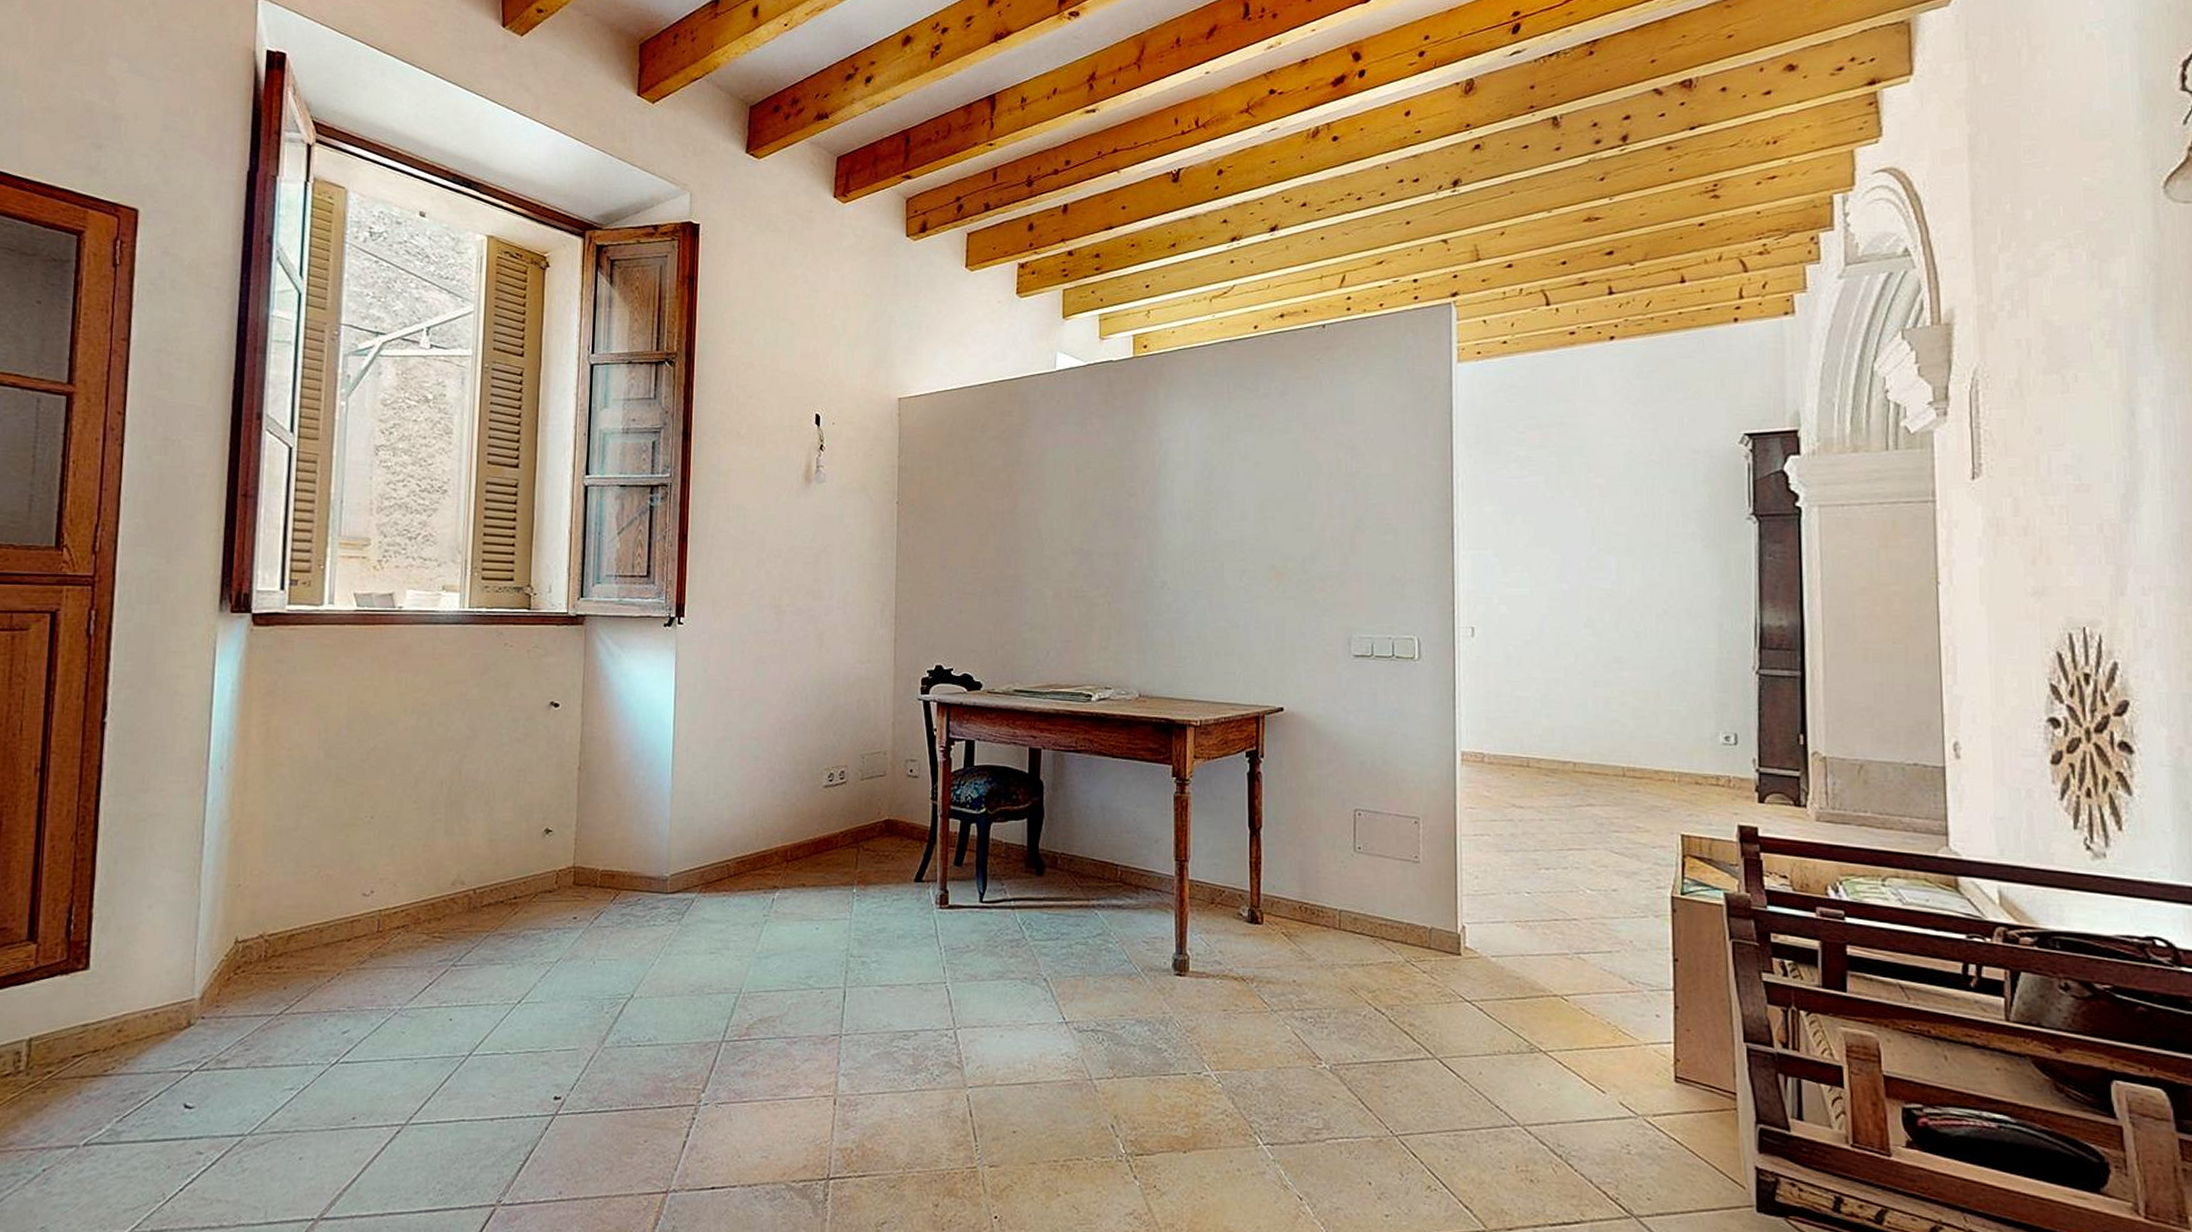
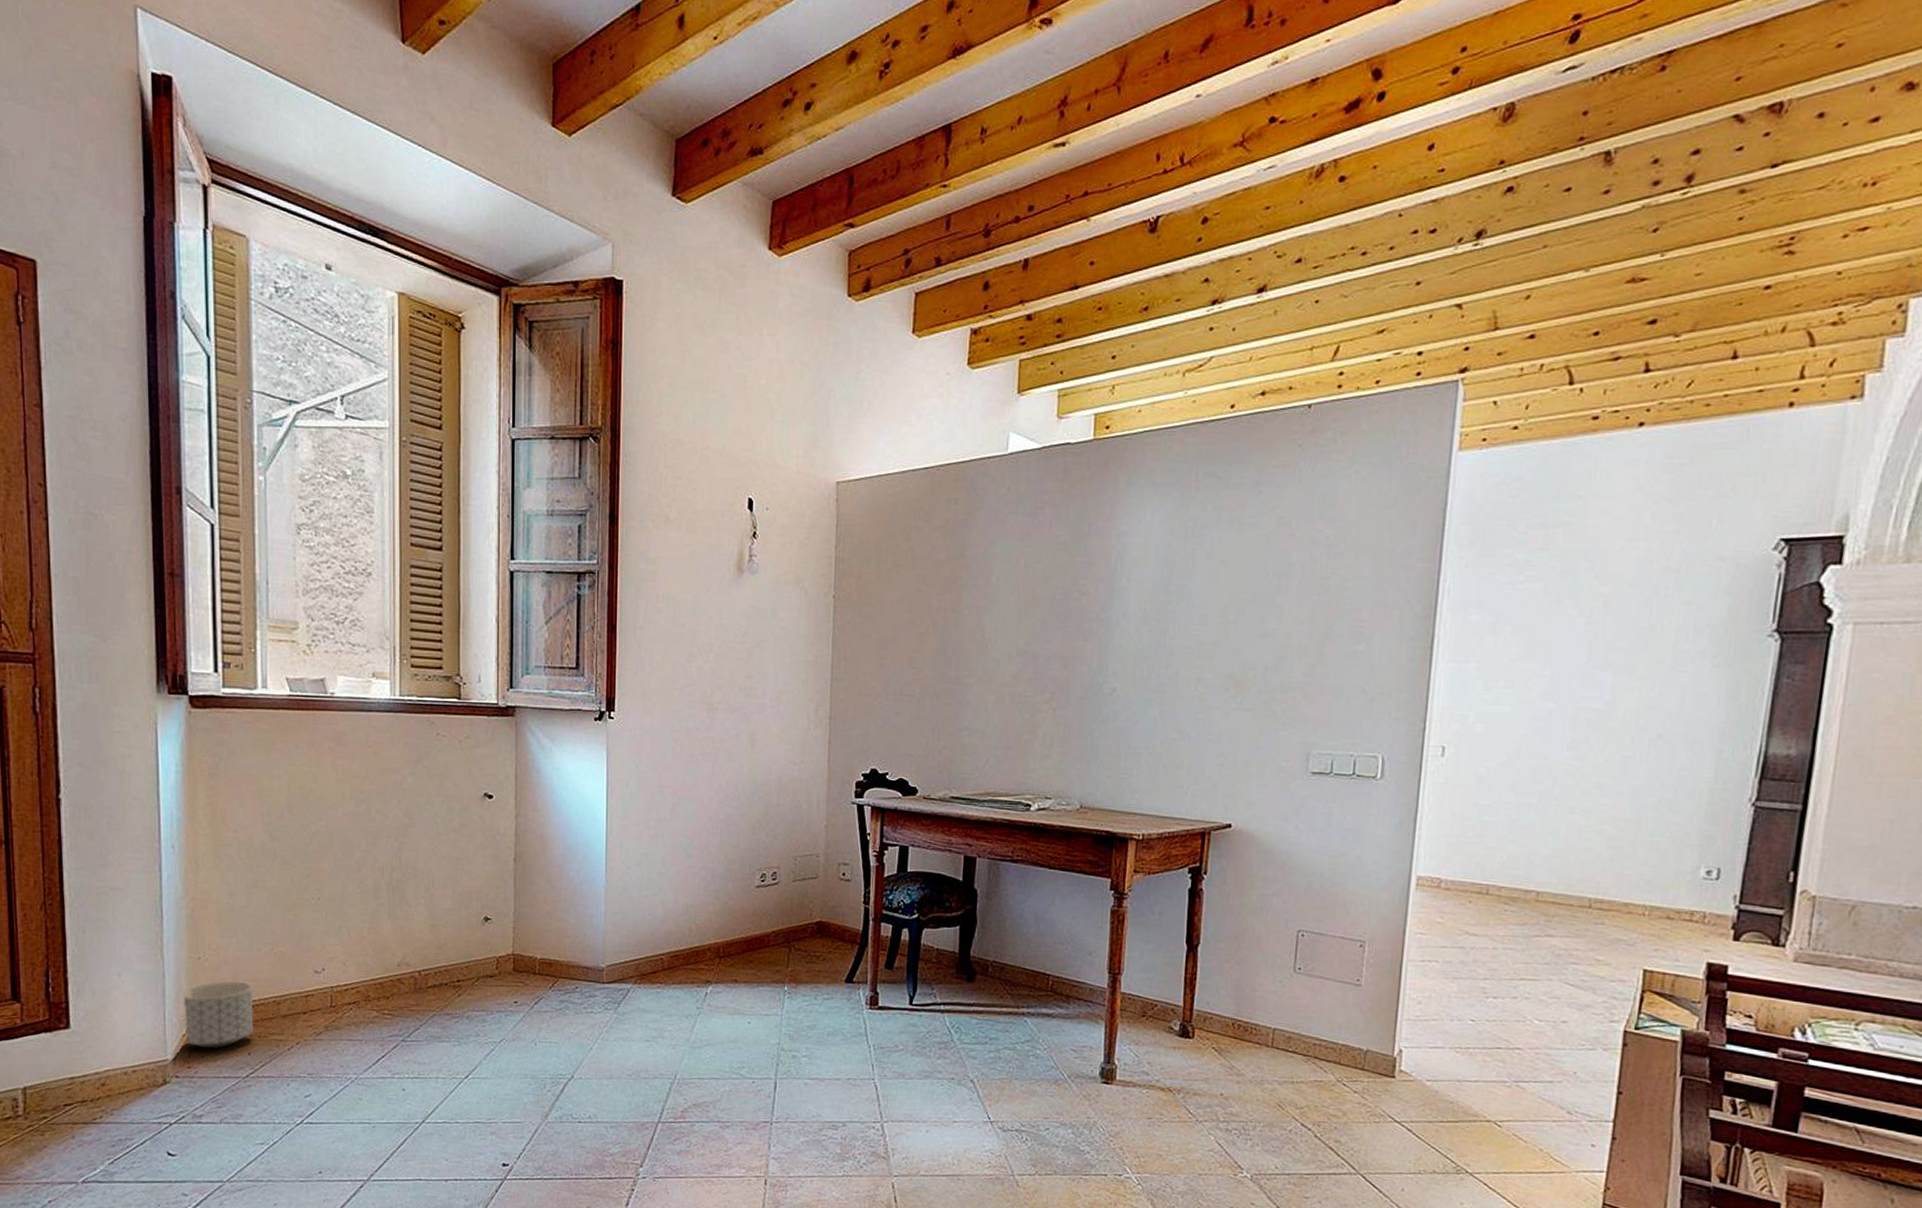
planter: none [217,908,294,985] -> present [183,980,253,1049]

